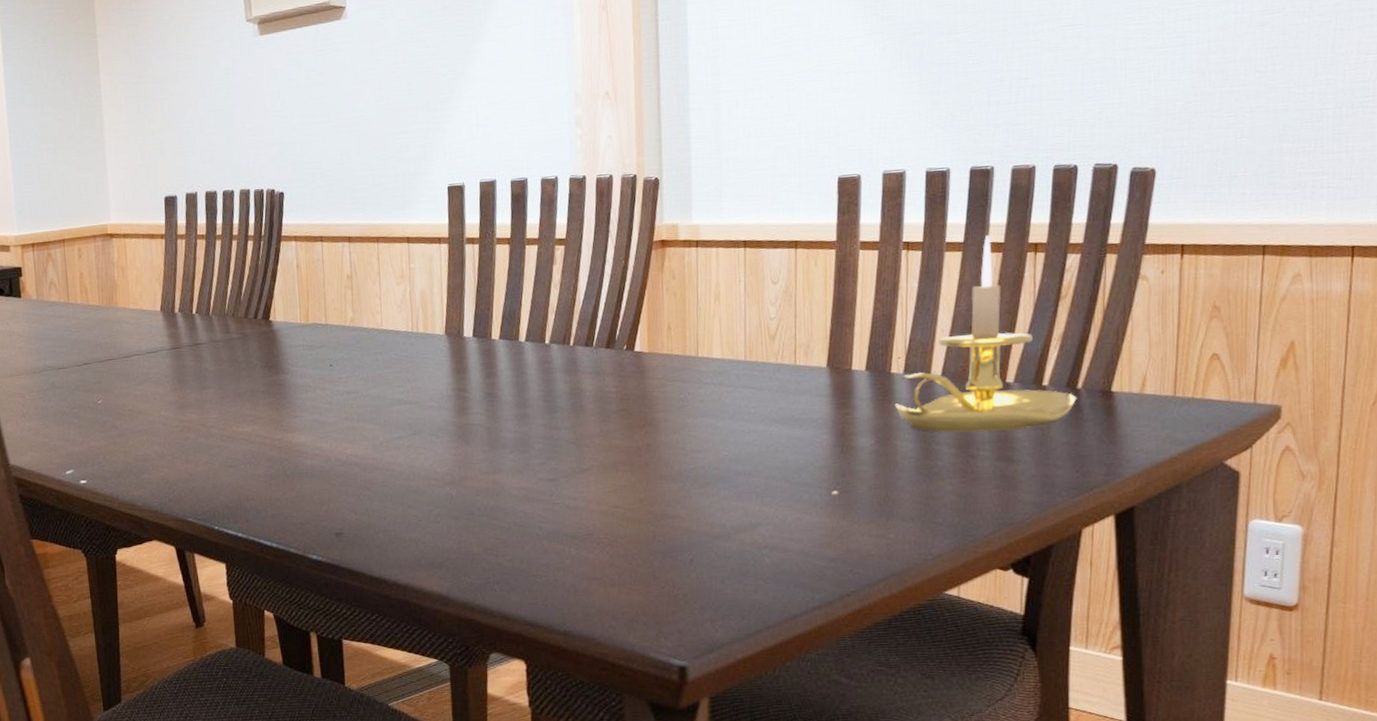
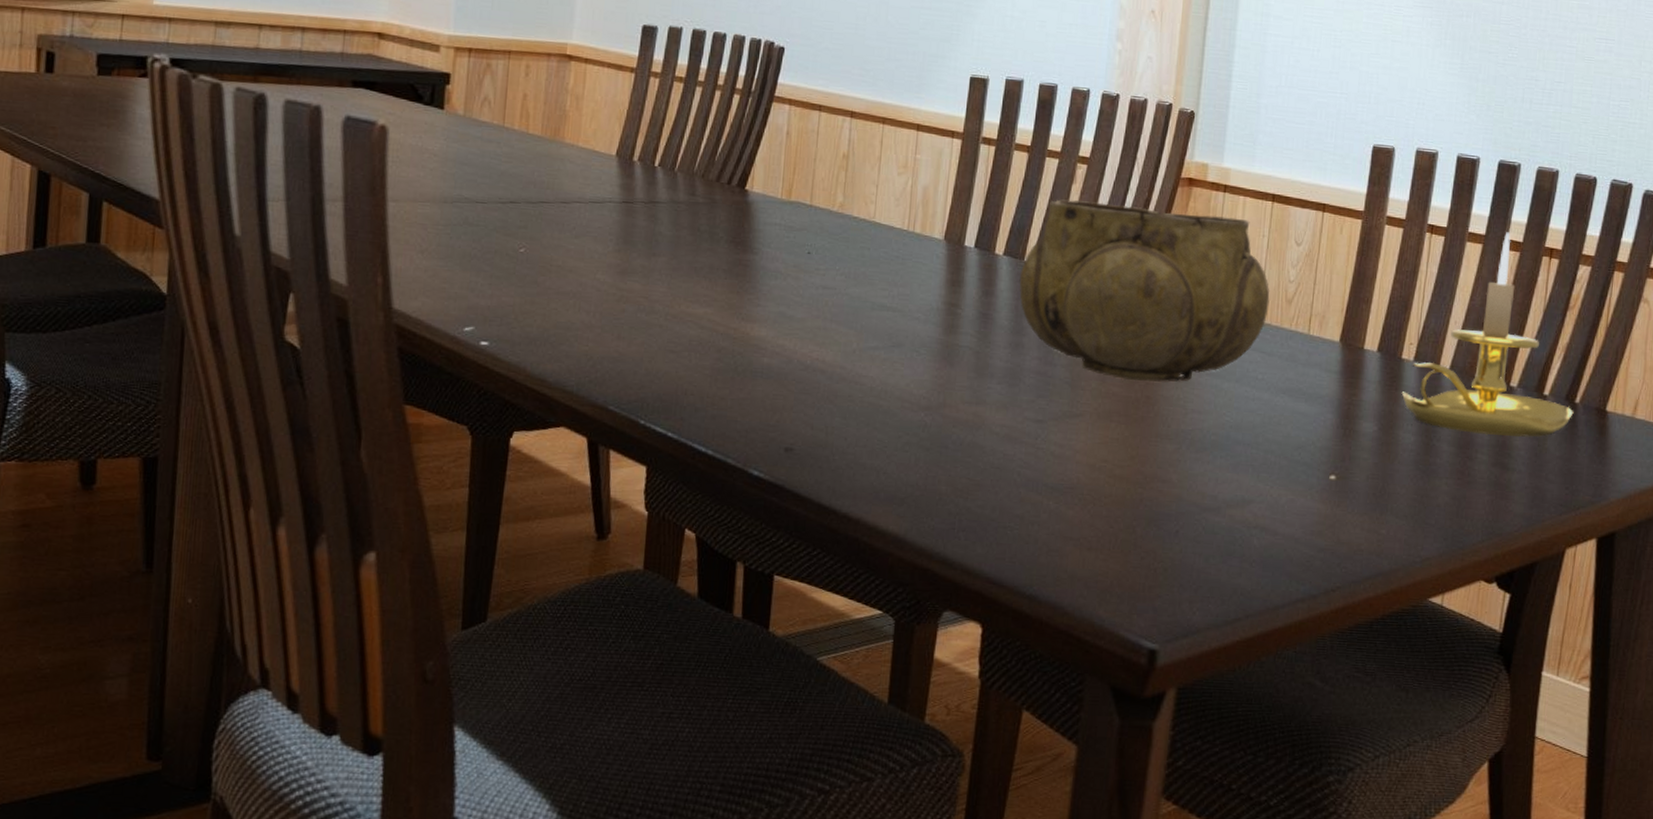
decorative bowl: none [516,269,753,433] -> present [1019,199,1270,383]

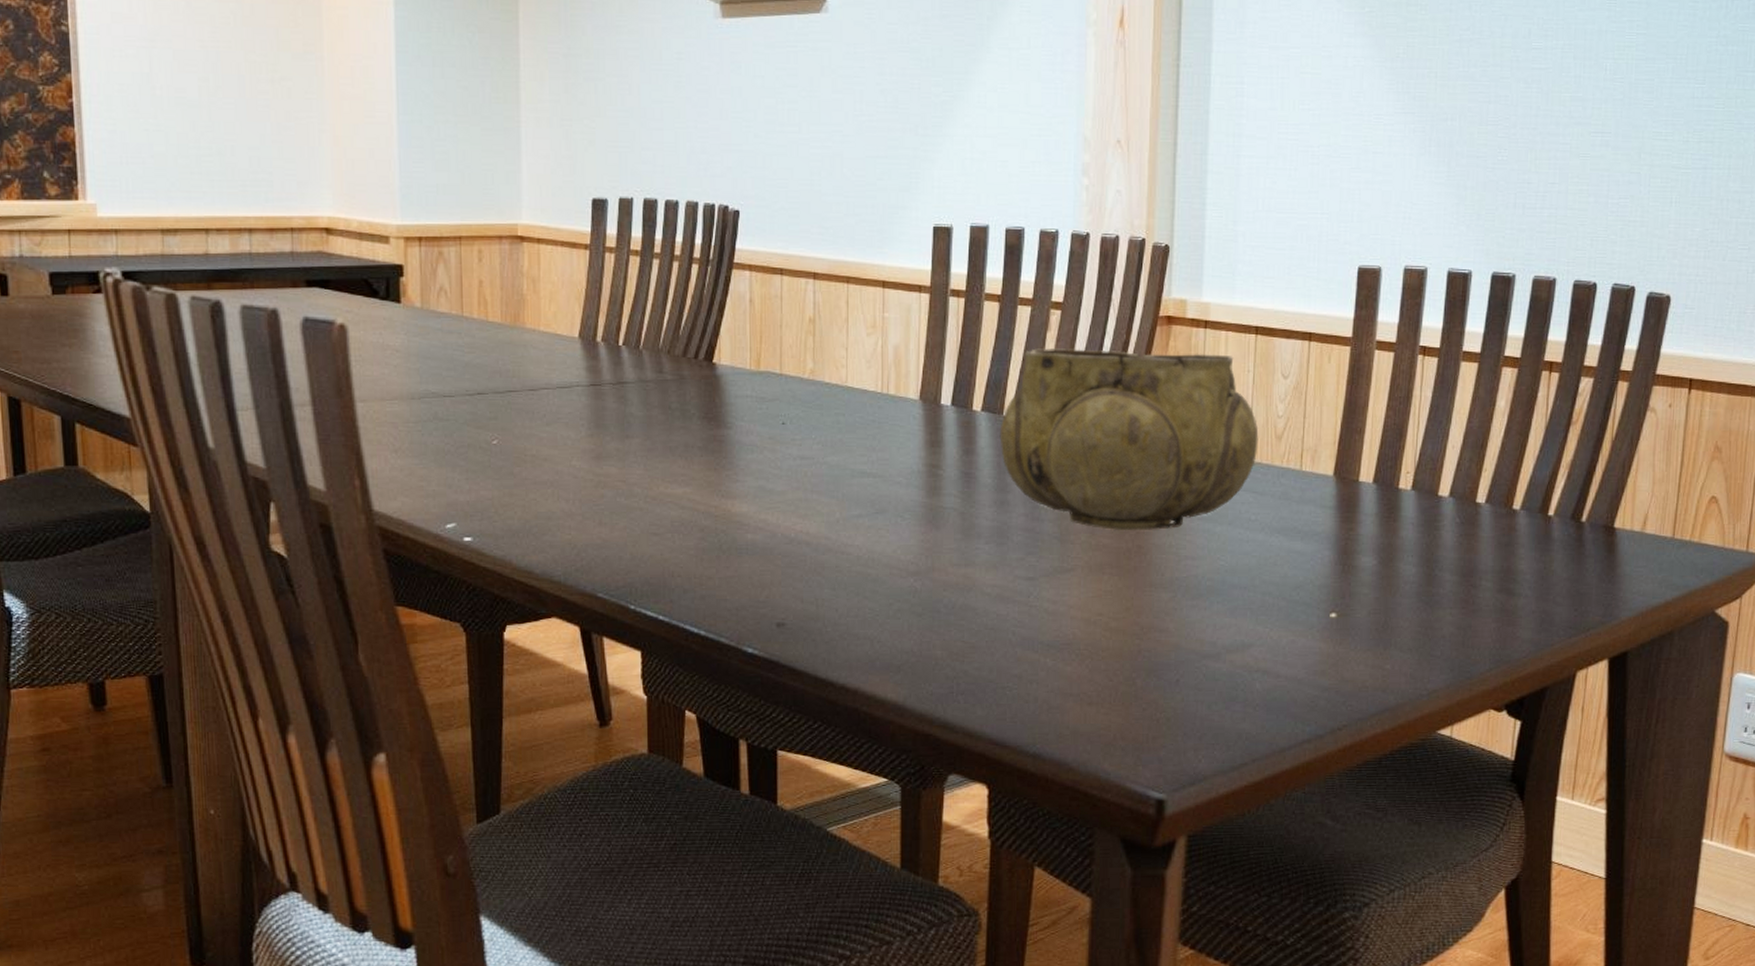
candle holder: present [1401,232,1574,437] -> none [1400,348,1580,562]

